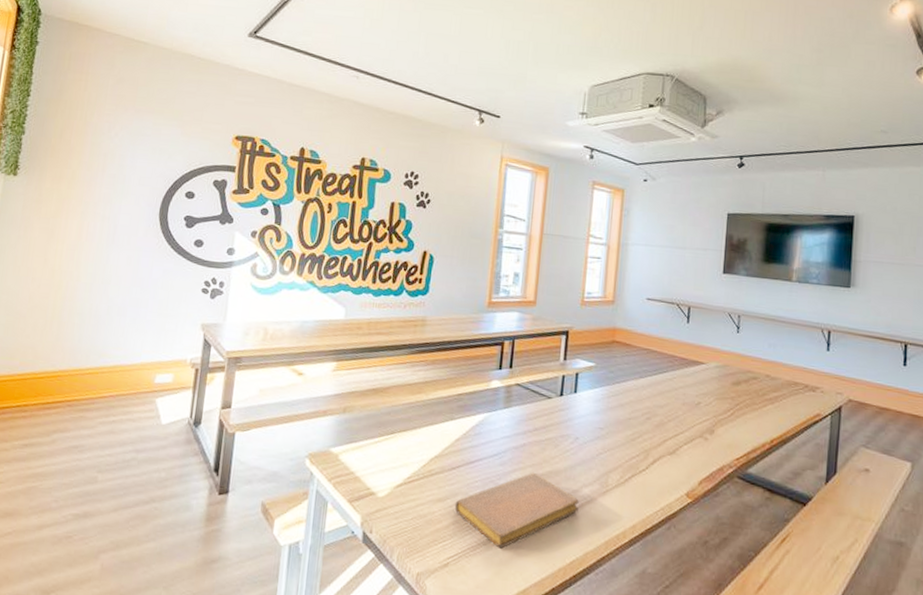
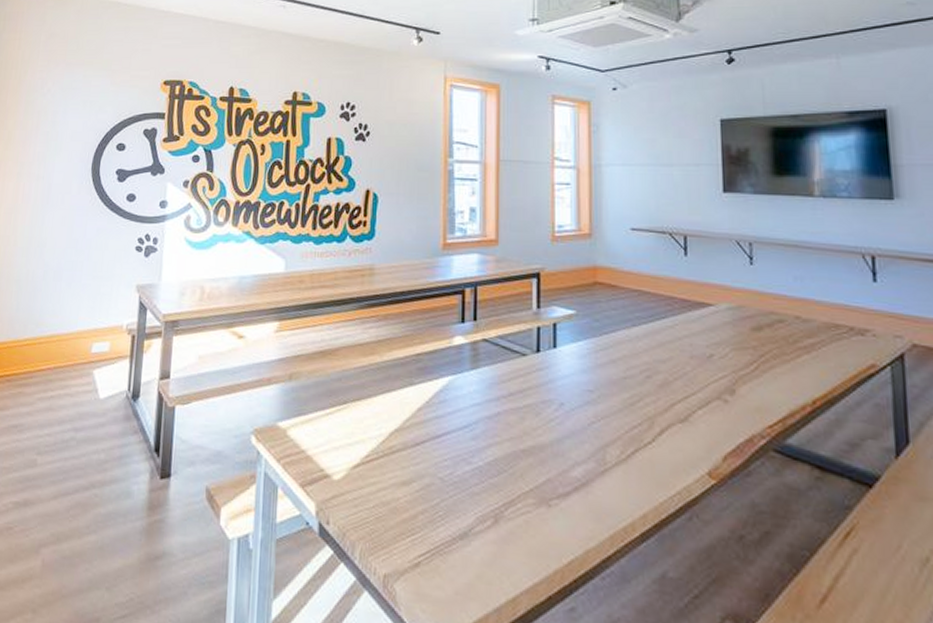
notebook: present [454,472,579,549] -> none [422,447,572,544]

